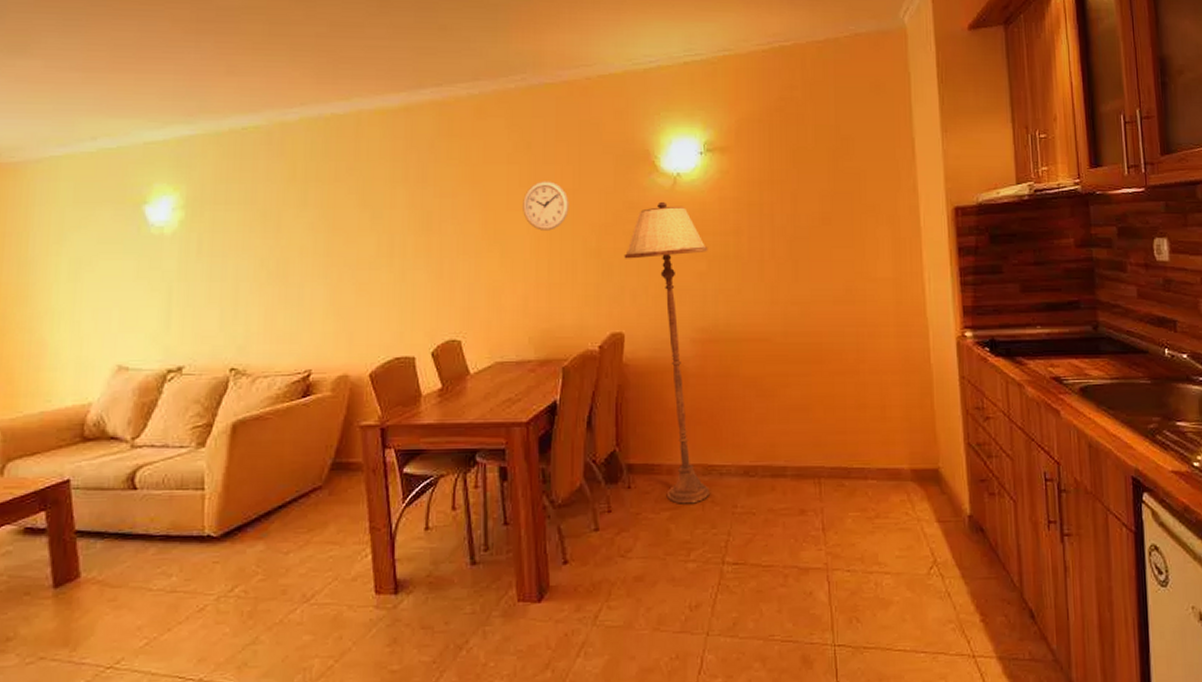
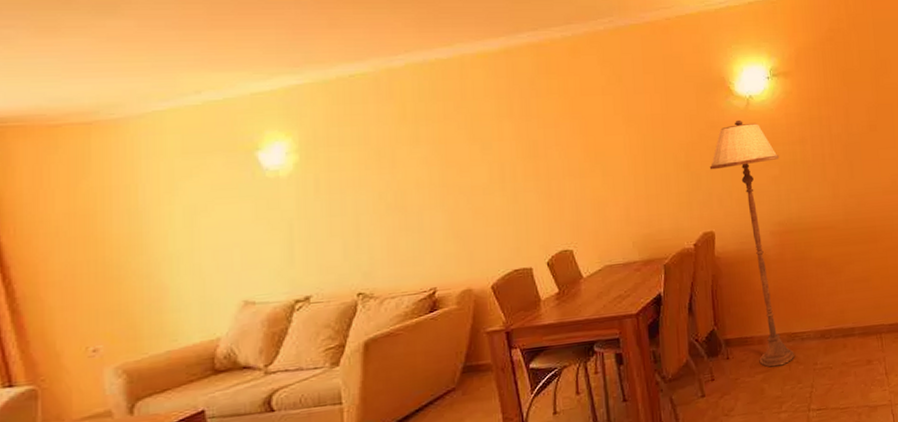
wall clock: present [523,181,569,231] -> none [618,108,660,151]

